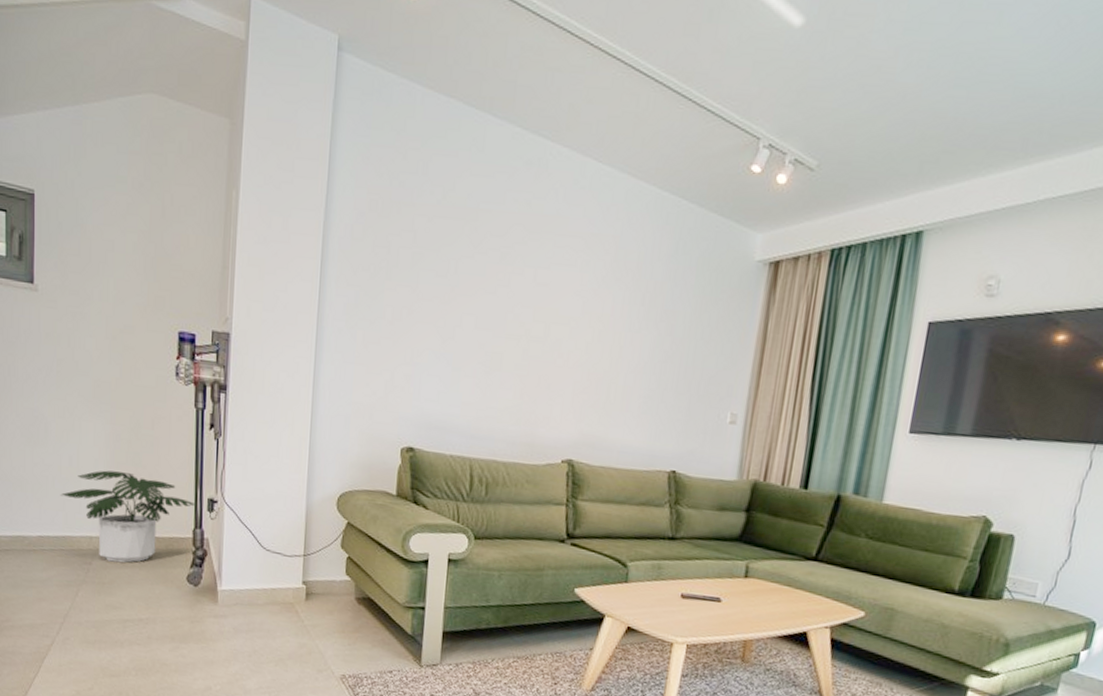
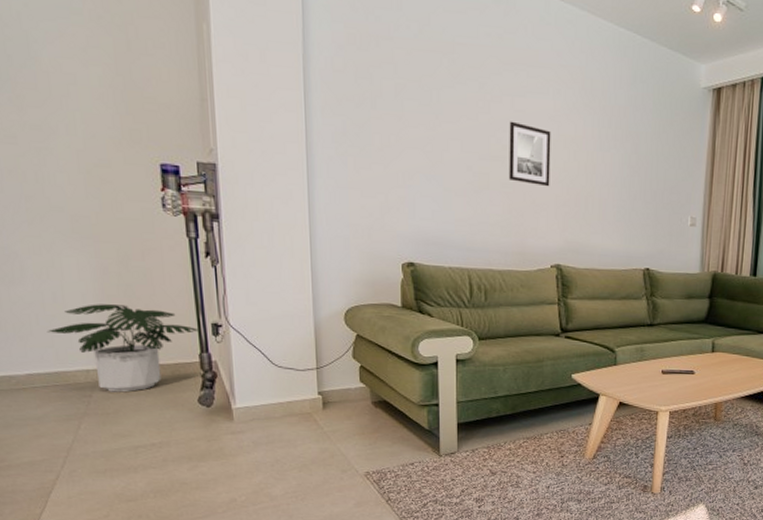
wall art: none [523,295,575,371] -> present [508,121,551,187]

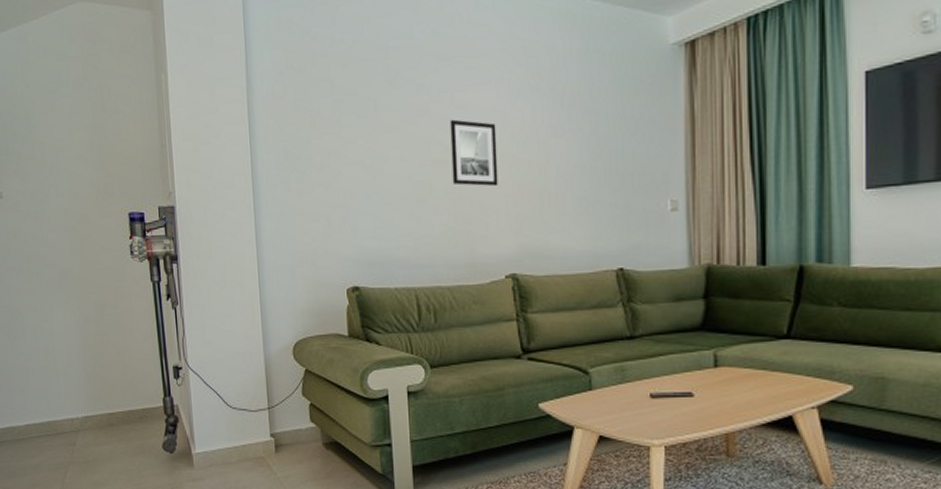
potted plant: present [47,304,200,393] -> none [41,353,163,440]

